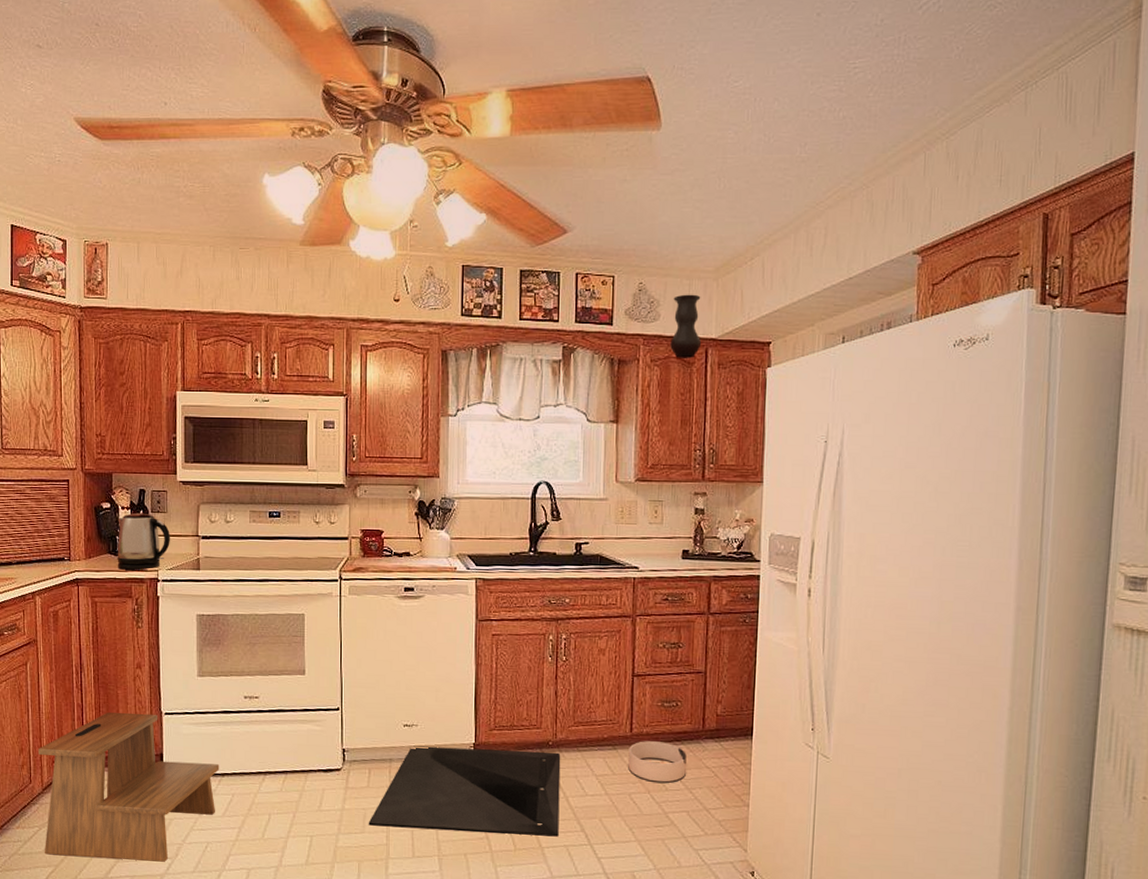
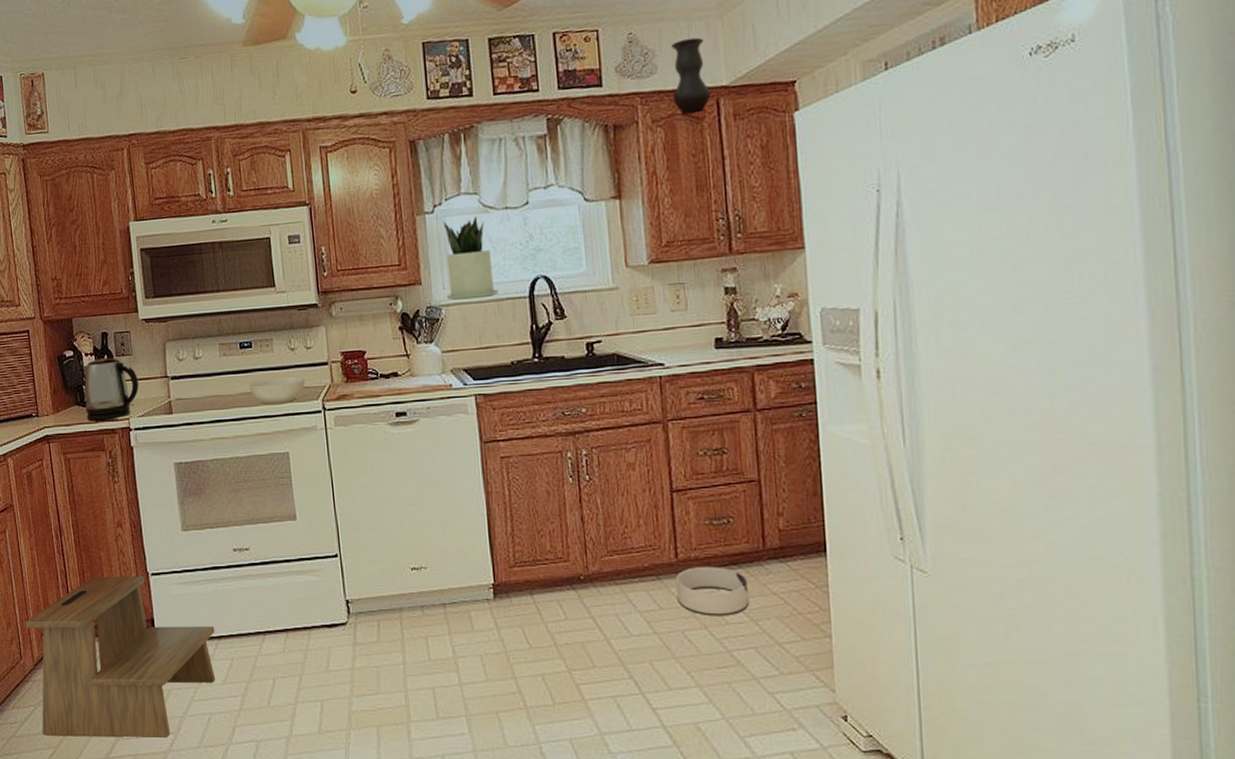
bowl: none [274,546,326,571] -> present [248,376,306,406]
door mat: present [368,745,560,837] -> none [383,588,603,687]
planter: none [459,424,506,496] -> present [442,217,499,301]

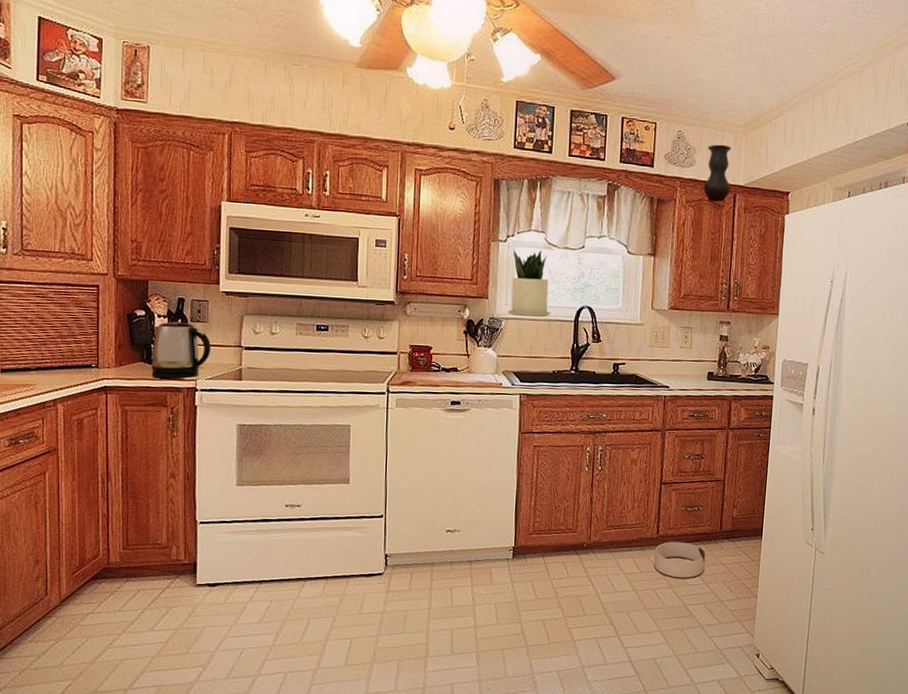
step stool: present [25,575,215,738] -> none [56,522,258,670]
bowl: present [248,376,306,406] -> none [320,359,375,384]

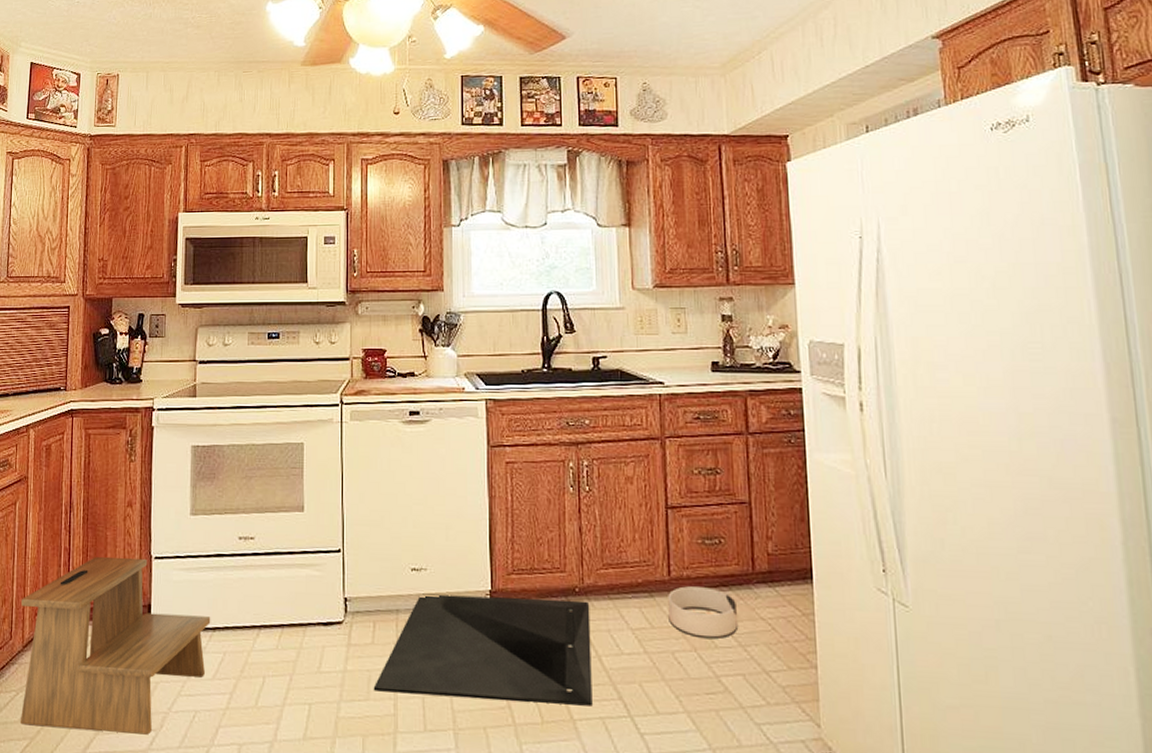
step stool: none [56,522,258,670] -> present [21,556,211,735]
kettle: present [151,321,212,380] -> none [113,338,168,399]
door mat: none [408,550,593,630] -> present [373,593,593,707]
planter: present [507,250,551,318] -> none [465,233,515,309]
vase: present [703,144,732,202] -> none [680,91,714,157]

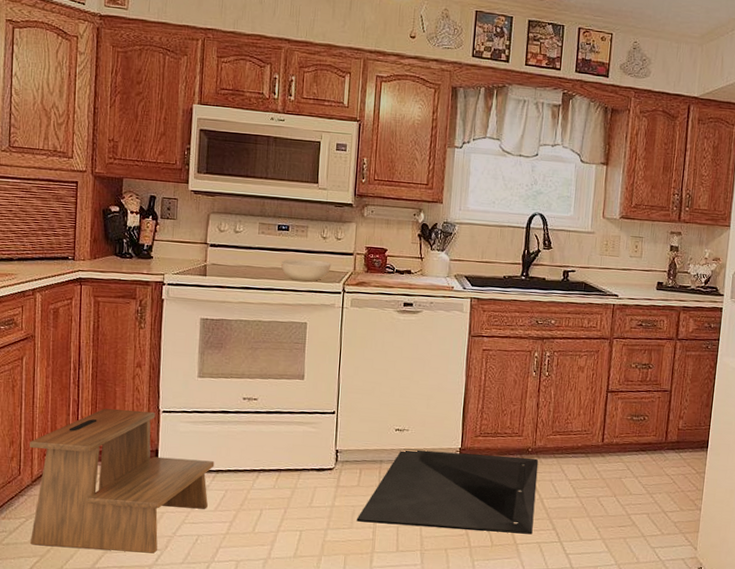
bowl: none [272,369,327,396] -> present [280,259,332,283]
pet bowl: present [668,586,737,639] -> none [598,450,650,489]

